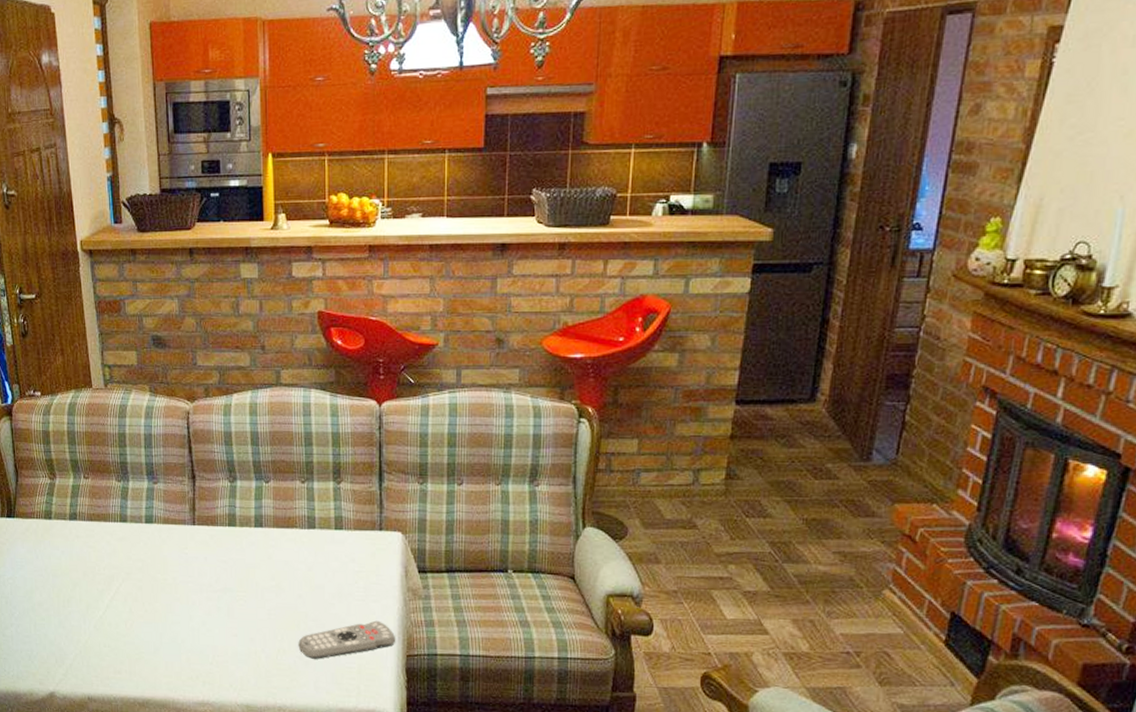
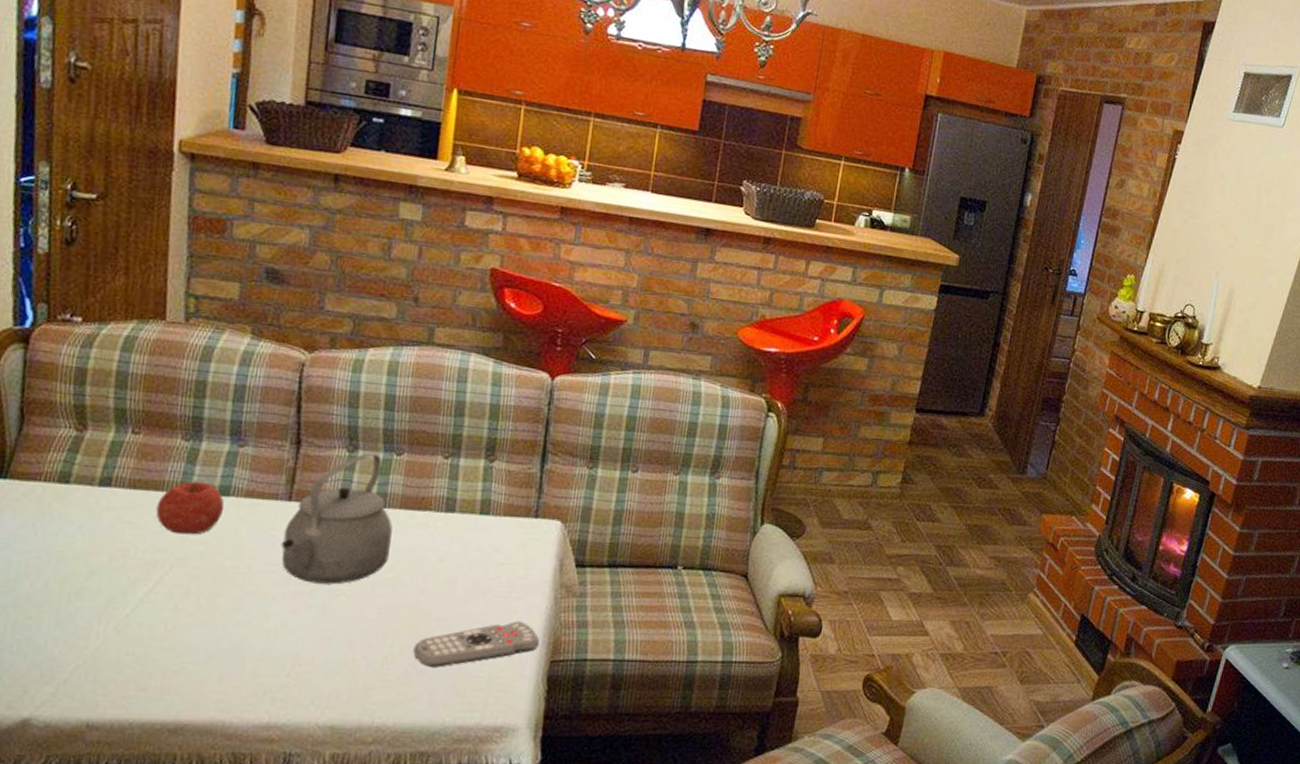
fruit: none [107,512,151,555] -> present [155,480,225,535]
tea kettle: none [193,482,270,592] -> present [281,452,393,585]

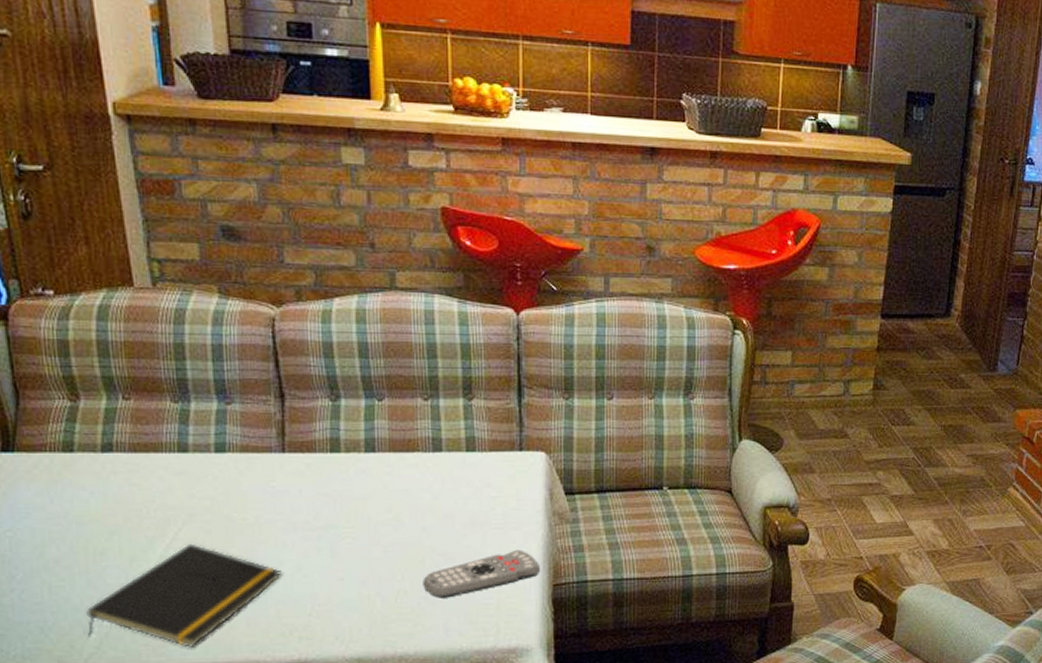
notepad: none [45,589,266,702] -> present [86,543,281,648]
fruit: present [155,480,225,535] -> none [159,440,223,492]
tea kettle: present [281,452,393,585] -> none [282,400,386,529]

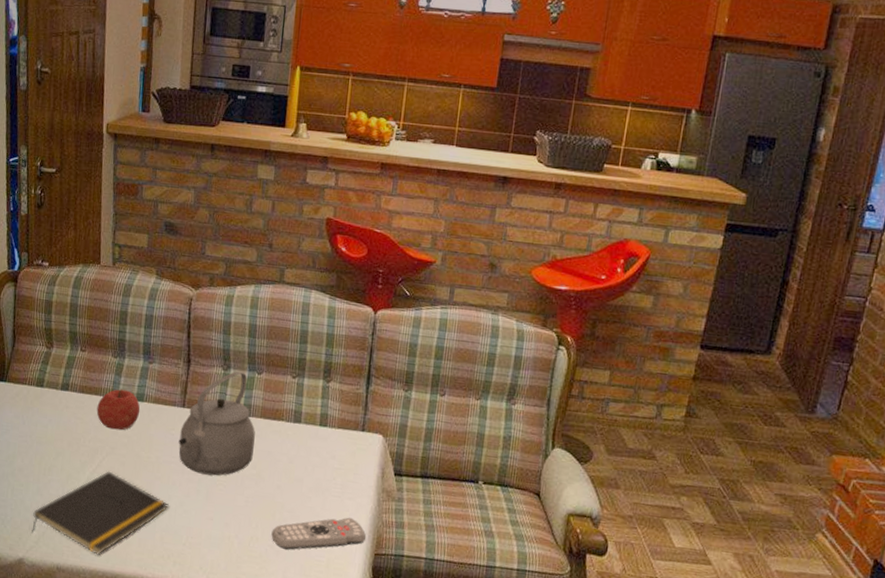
fruit: none [159,440,223,492] -> present [96,388,140,431]
tea kettle: none [282,400,386,529] -> present [178,371,255,476]

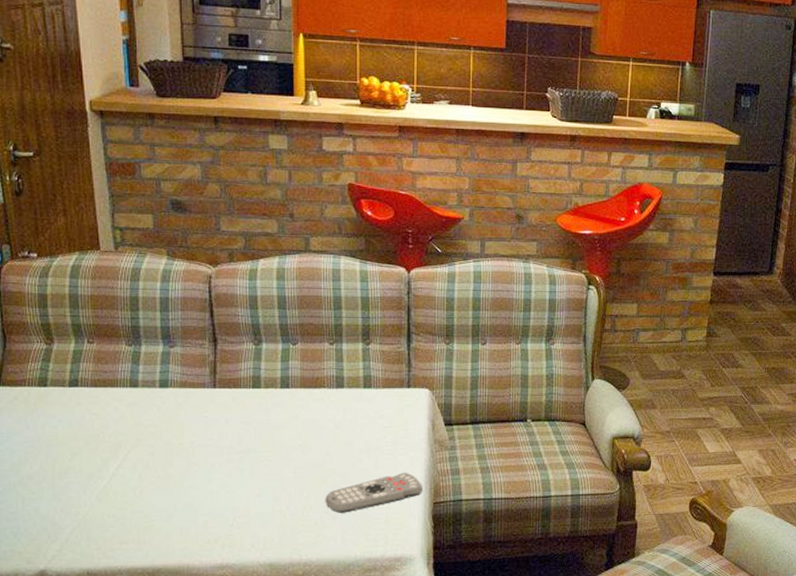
notepad: present [32,471,169,555] -> none [52,464,209,552]
fruit: present [96,388,140,431] -> none [114,377,166,420]
tea kettle: present [178,371,255,476] -> none [213,344,296,452]

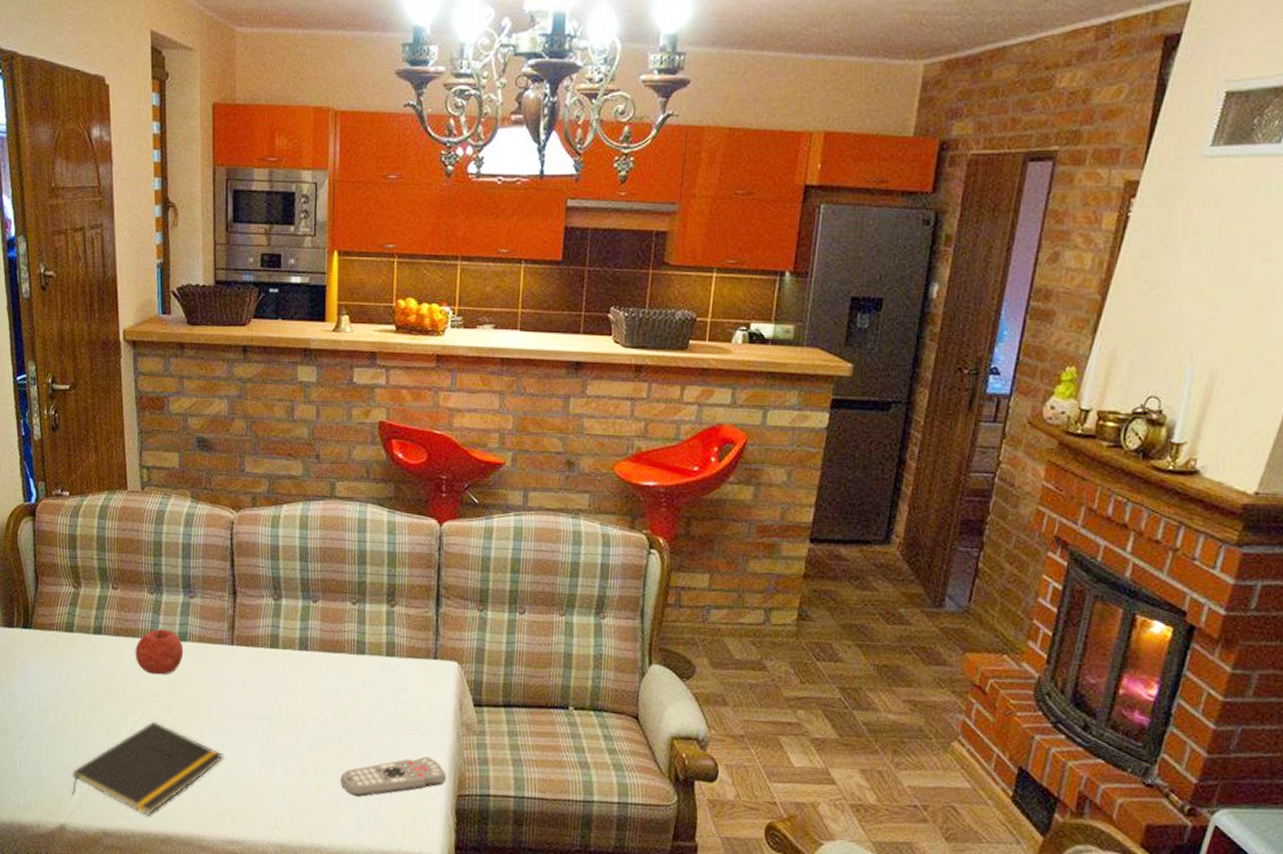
notepad: none [52,464,209,552] -> present [72,721,223,816]
fruit: none [114,377,166,420] -> present [135,628,184,675]

